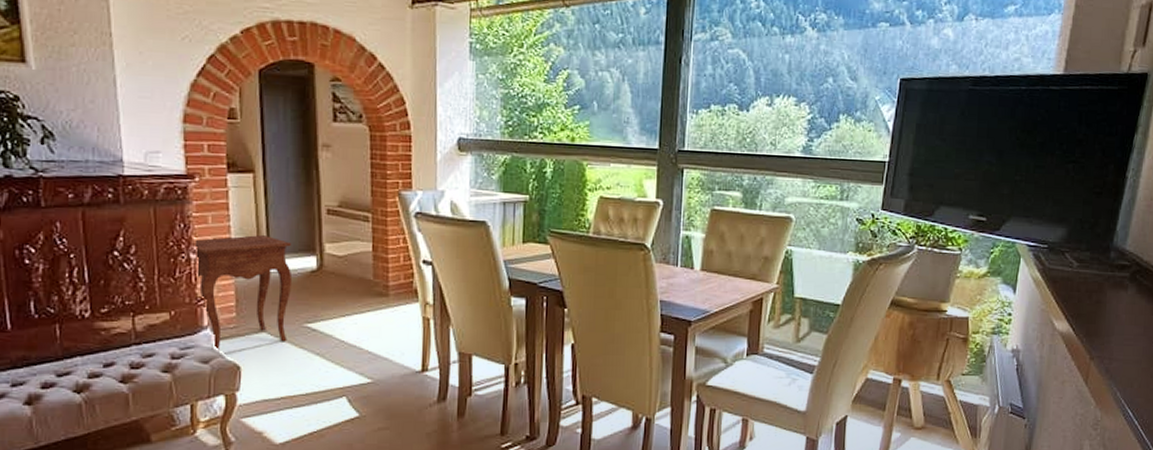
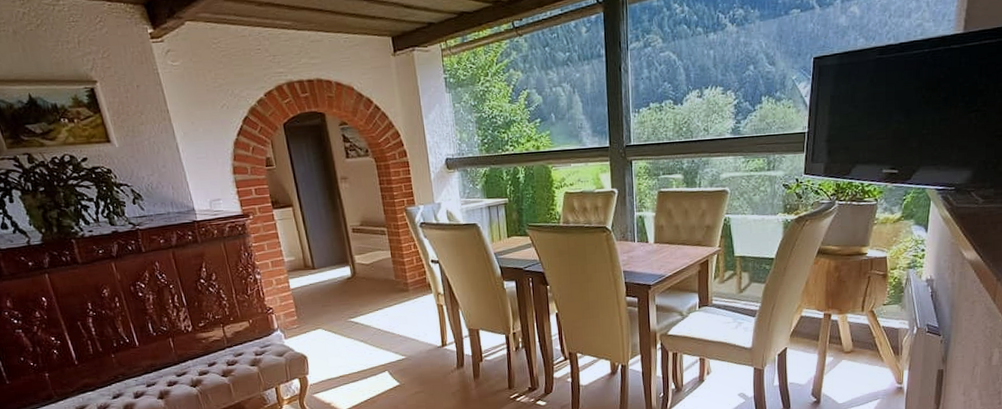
side table: present [196,235,293,351] -> none [258,255,338,346]

